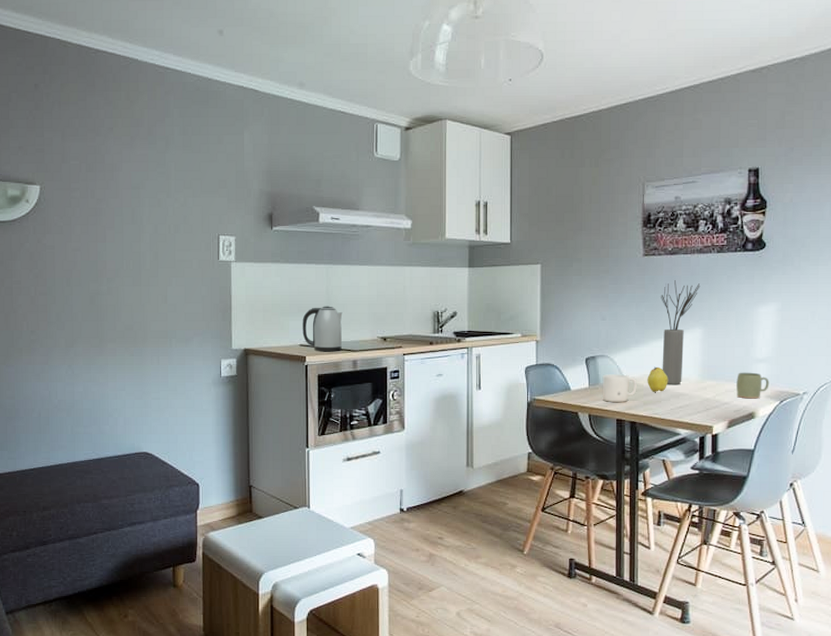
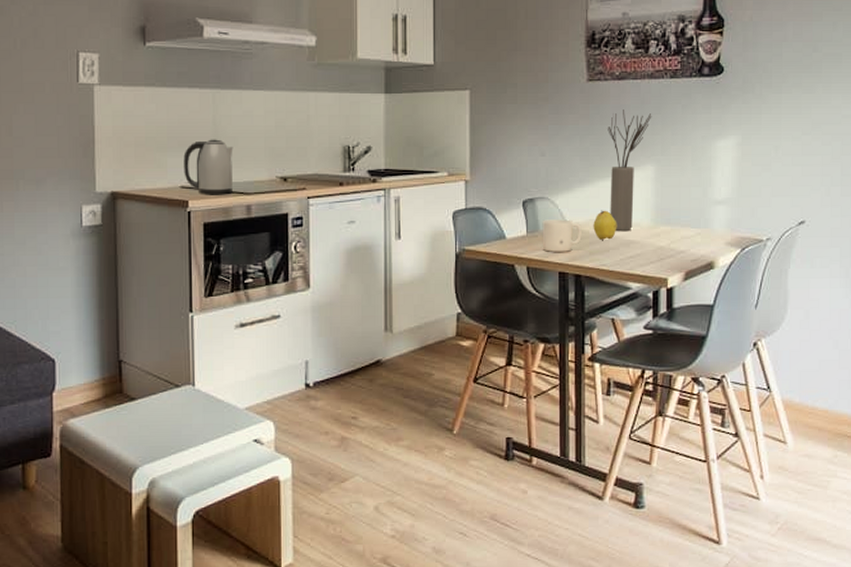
mug: present [736,372,769,399] -> none [693,216,730,247]

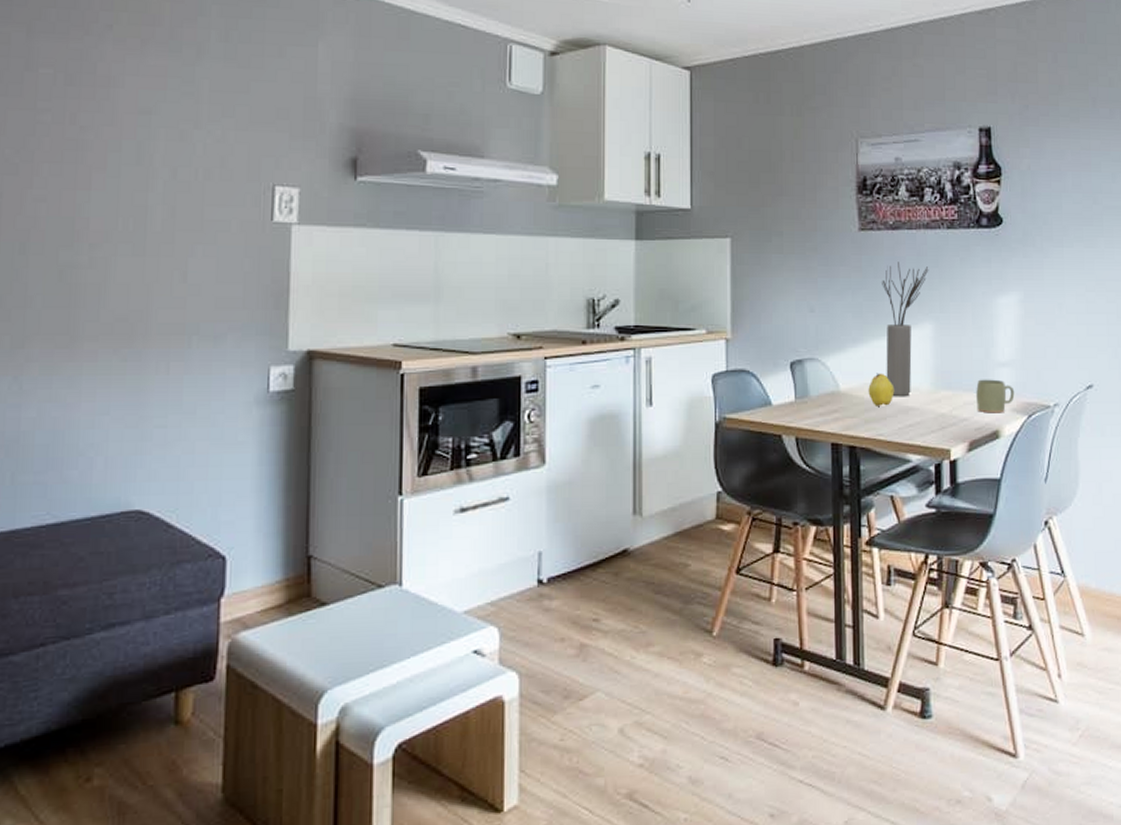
kettle: present [183,139,233,195] -> none [397,289,458,355]
mug: present [542,219,582,252] -> none [812,383,856,420]
mug: none [693,216,730,247] -> present [976,379,1015,413]

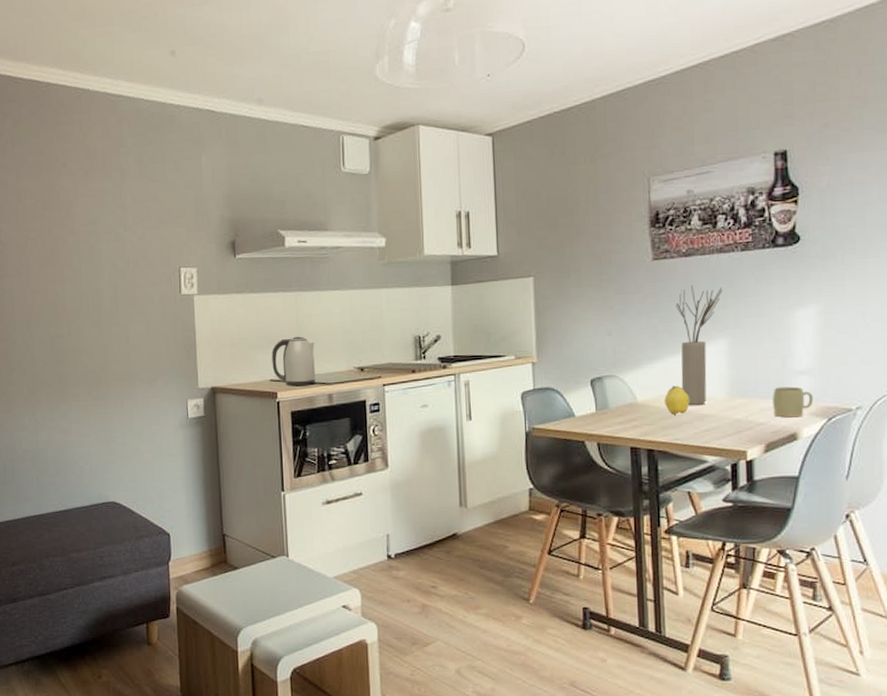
kettle: none [397,289,458,355] -> present [271,336,316,387]

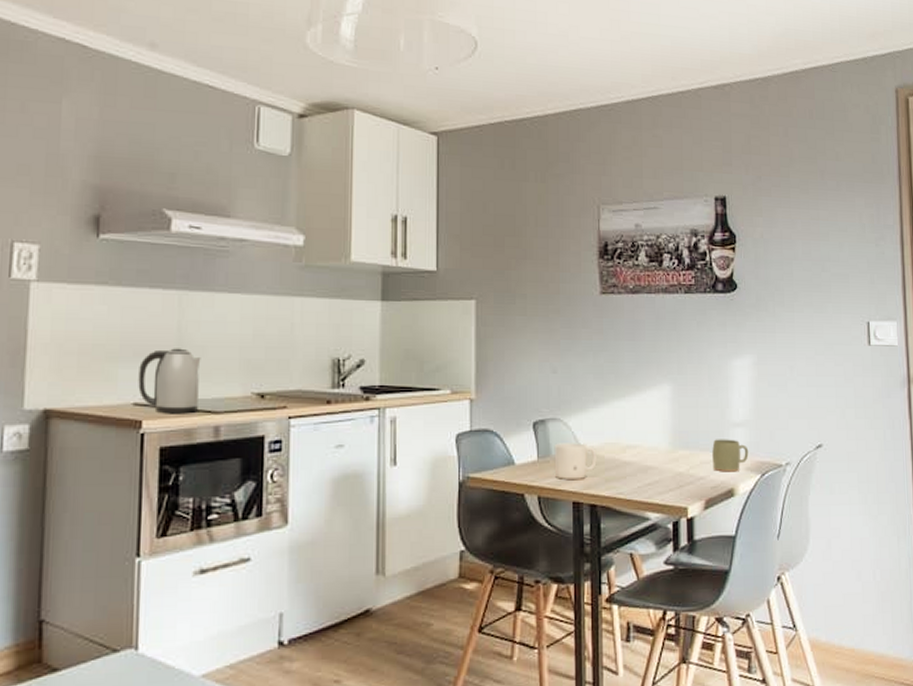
mug: none [611,396,653,428] -> present [554,443,597,479]
fruit: present [664,385,690,415] -> none [609,432,634,465]
vase: present [676,285,723,406] -> none [622,325,667,457]

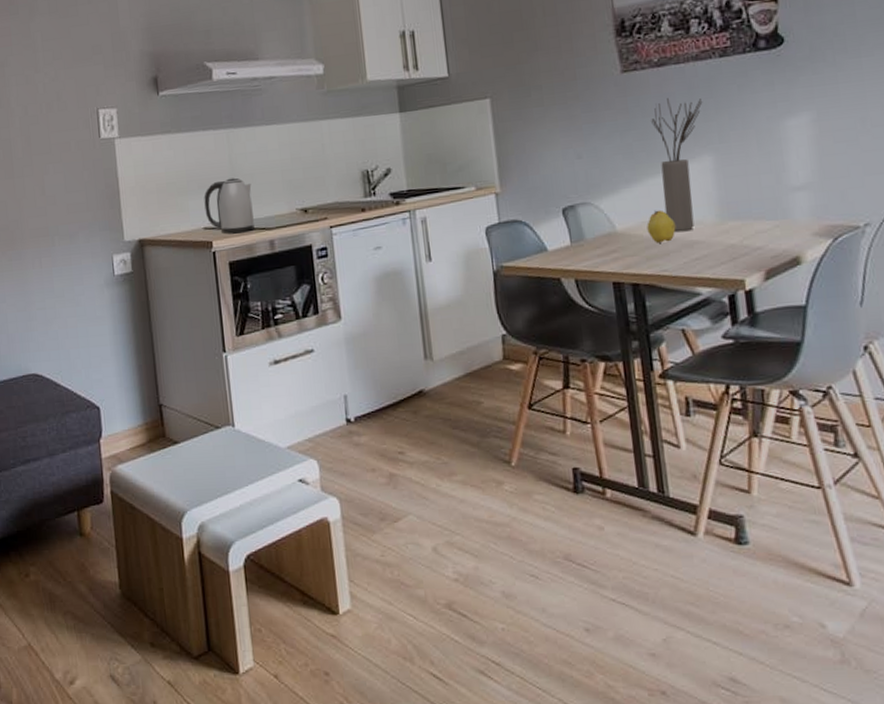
mug: present [554,443,597,479] -> none [587,224,635,261]
fruit: none [609,432,634,465] -> present [647,210,676,243]
vase: none [622,325,667,457] -> present [651,98,703,232]
mug: present [712,439,749,472] -> none [768,204,816,240]

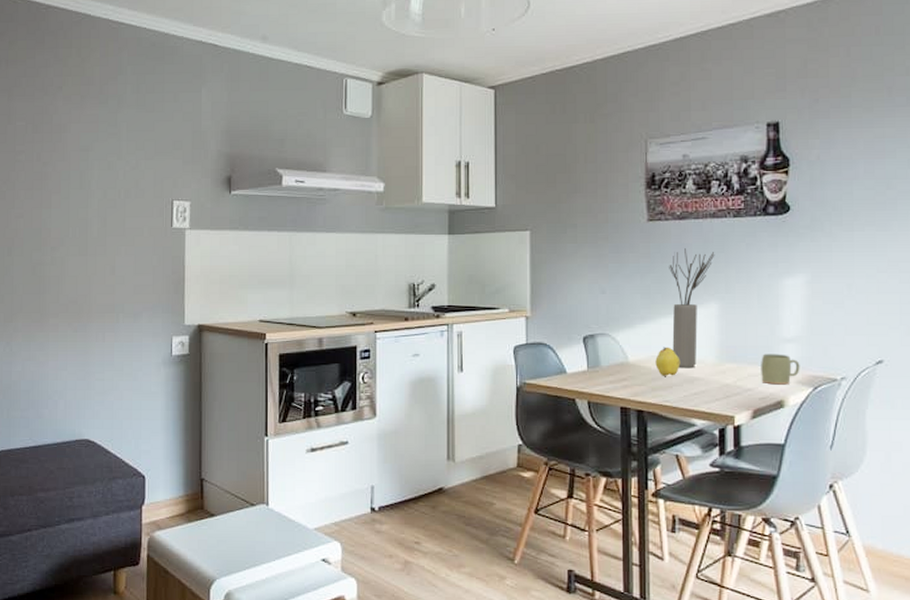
kettle: present [204,178,255,234] -> none [262,277,307,329]
mug: none [768,204,816,240] -> present [761,354,800,385]

